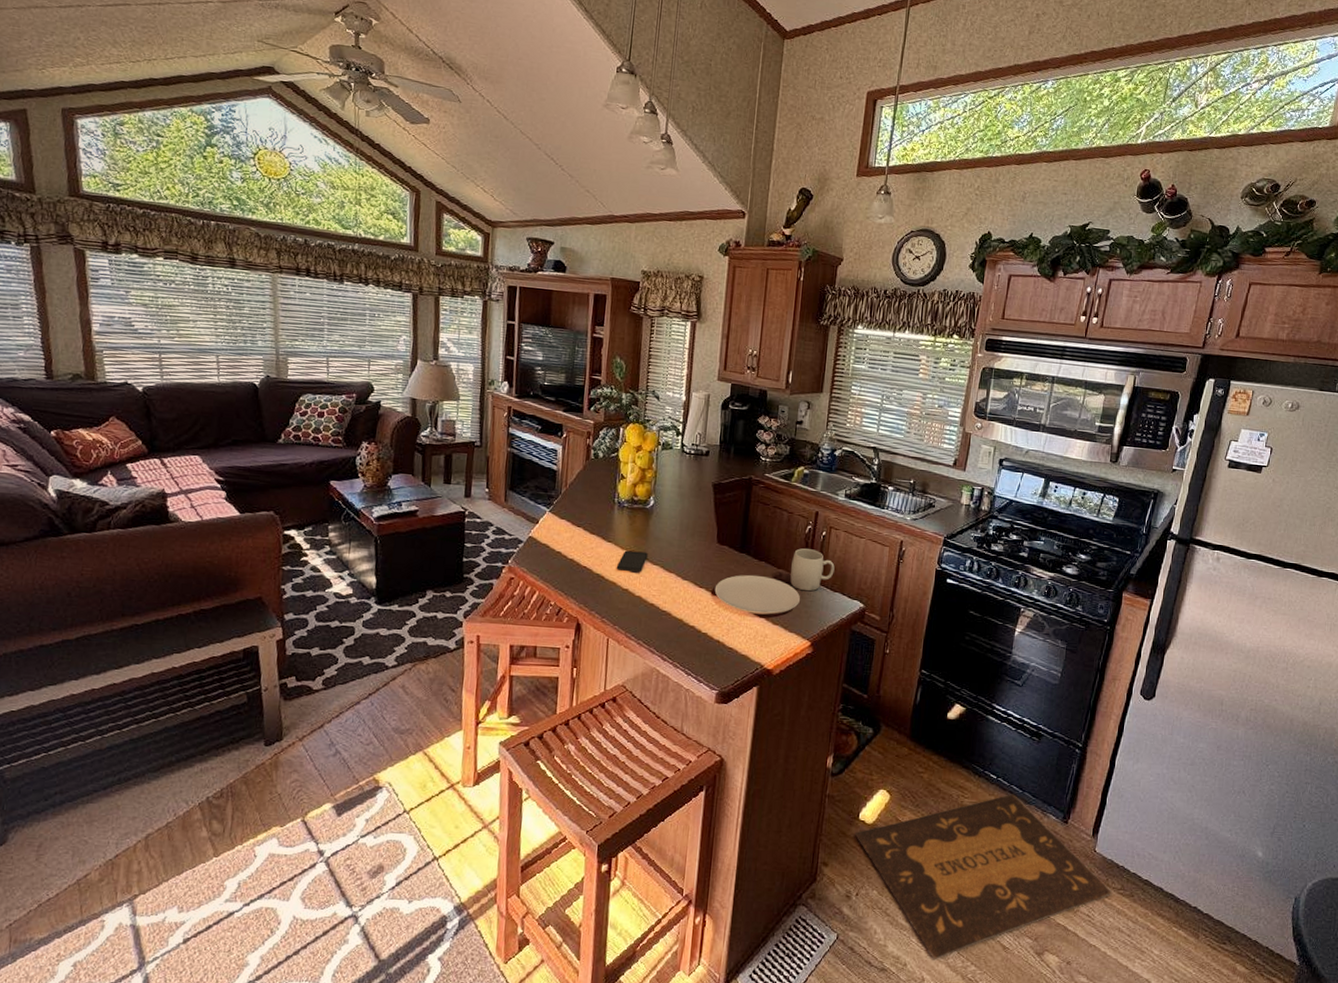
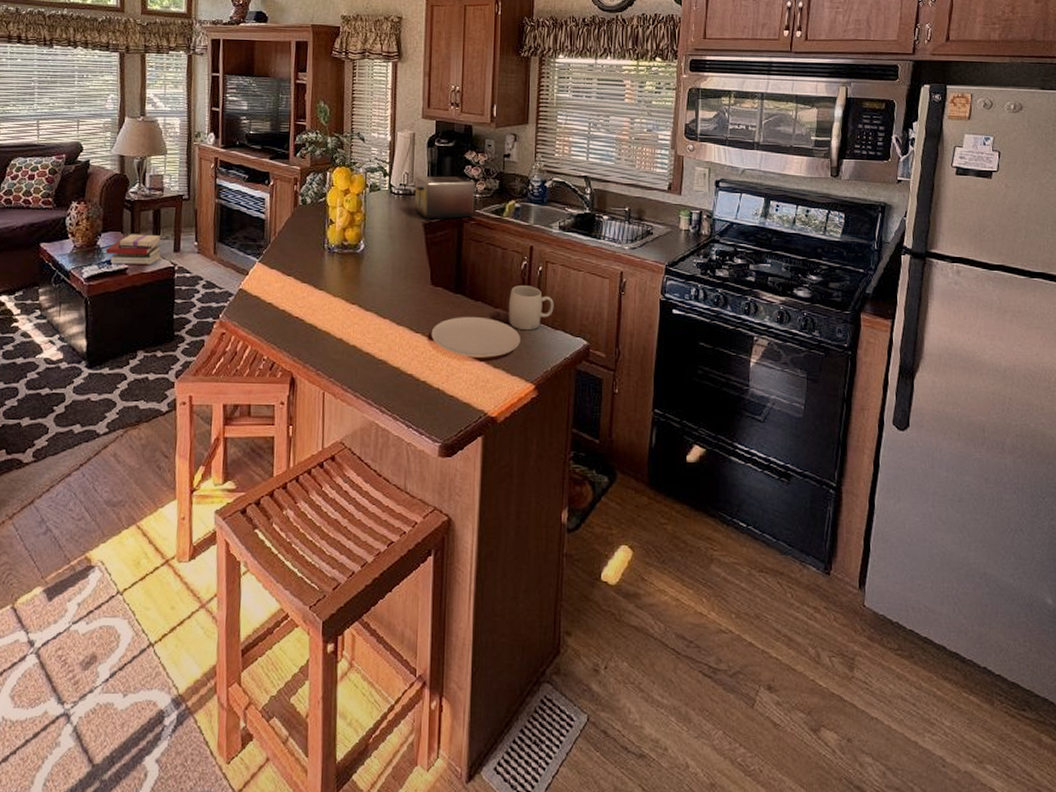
books: none [396,477,452,509] -> present [106,234,161,266]
mobile phone: present [616,550,648,573] -> none [329,298,361,321]
toaster: none [704,437,766,481] -> present [414,175,475,220]
doormat: present [855,794,1112,959] -> none [599,544,889,741]

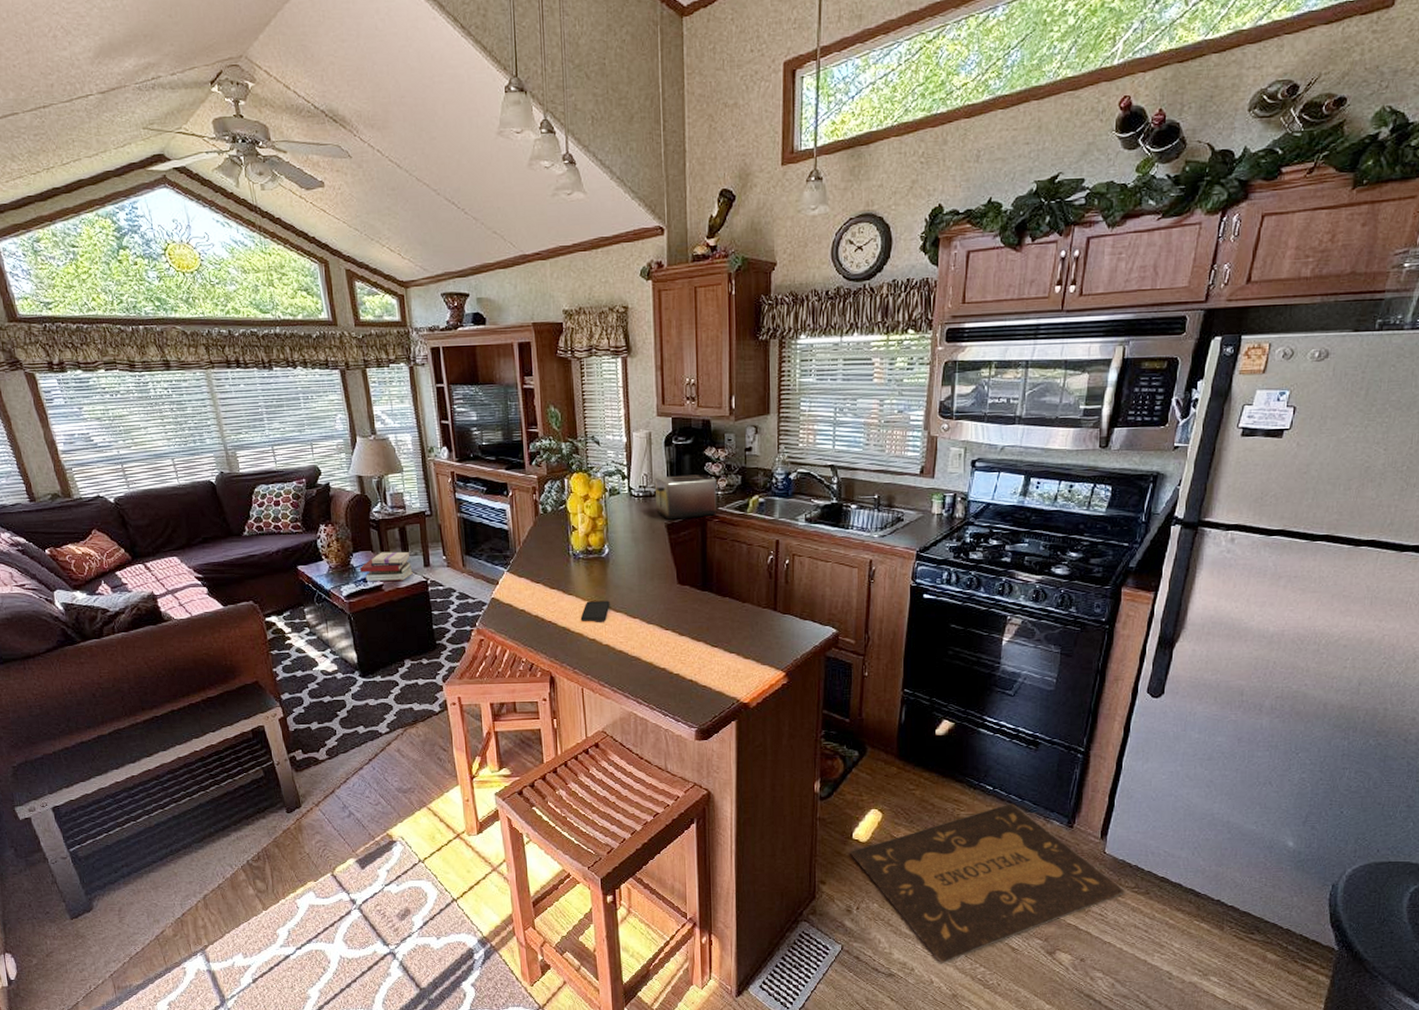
mobile phone: none [329,298,361,321] -> present [580,600,610,623]
plate: present [431,316,521,358] -> none [681,611,770,650]
mug: present [509,285,554,331] -> none [757,579,802,623]
doormat: none [599,544,889,741] -> present [850,803,1126,963]

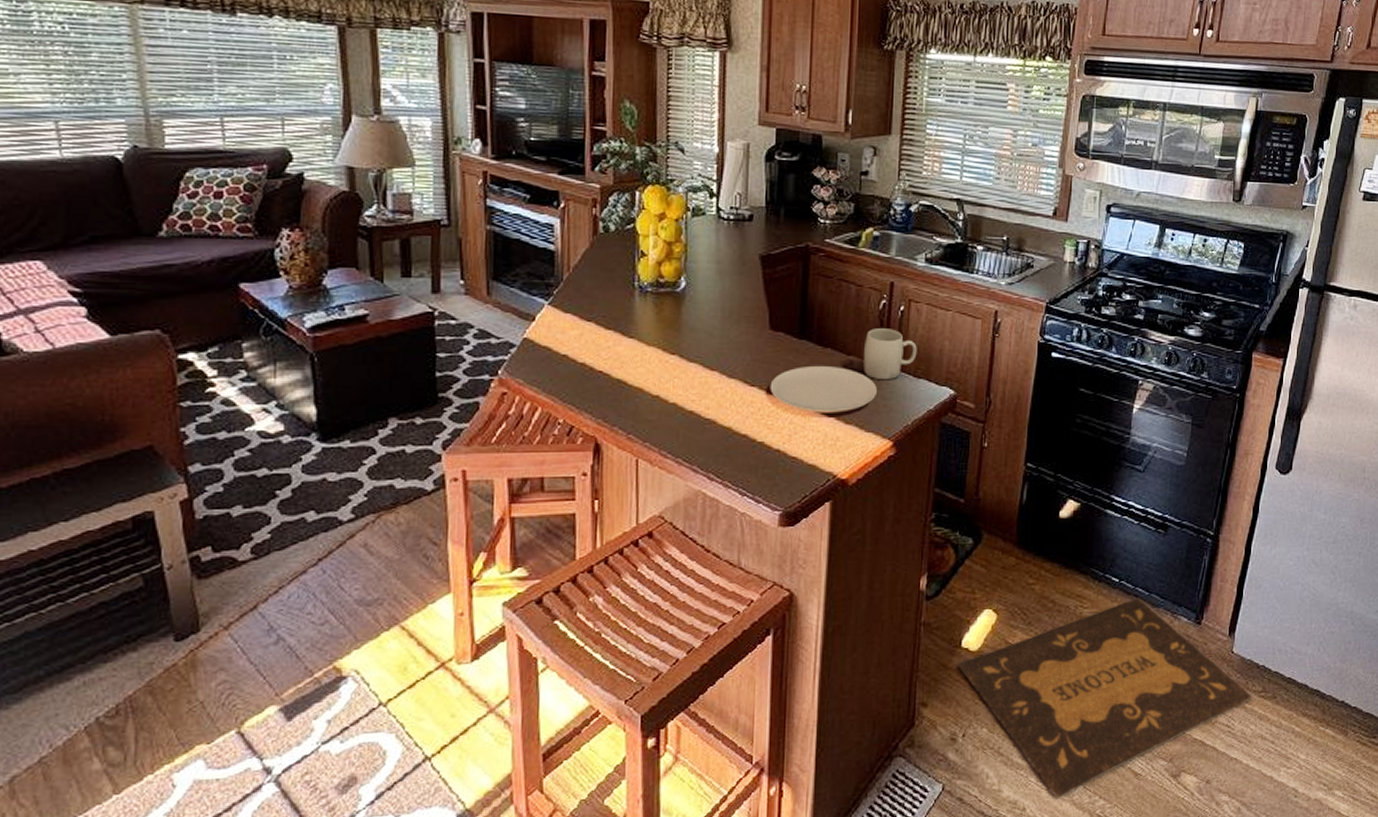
books: present [360,551,413,582] -> none [336,270,414,311]
mobile phone: present [580,600,610,623] -> none [641,347,682,374]
toaster: present [654,473,717,520] -> none [748,197,825,251]
plate: none [681,611,770,650] -> present [770,365,878,413]
mug: none [757,579,802,623] -> present [863,328,917,380]

